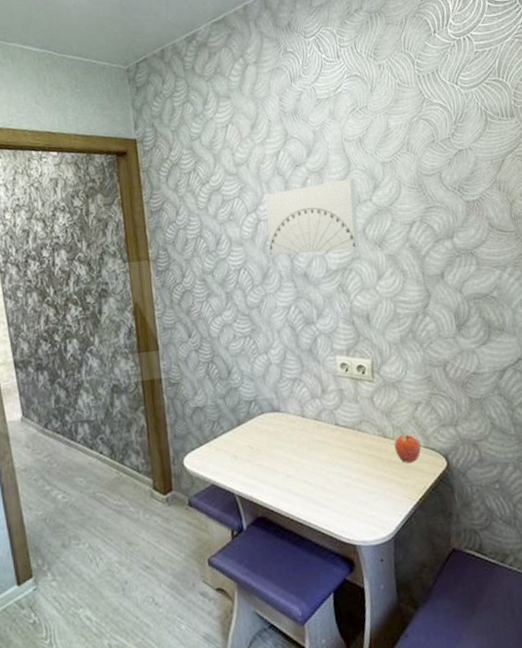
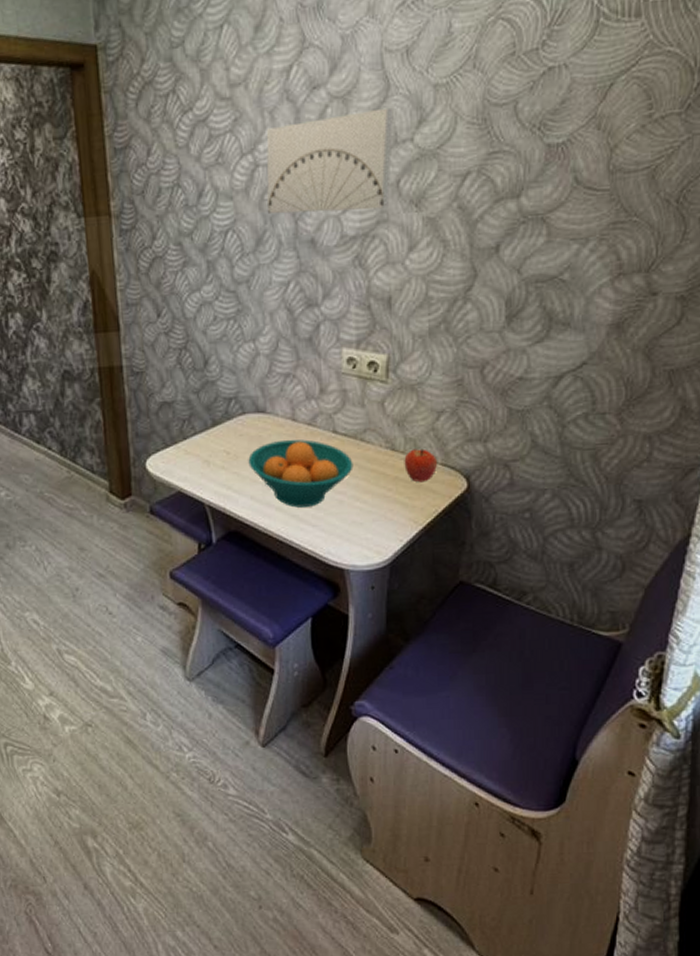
fruit bowl: none [268,432,355,492] -> present [248,439,354,508]

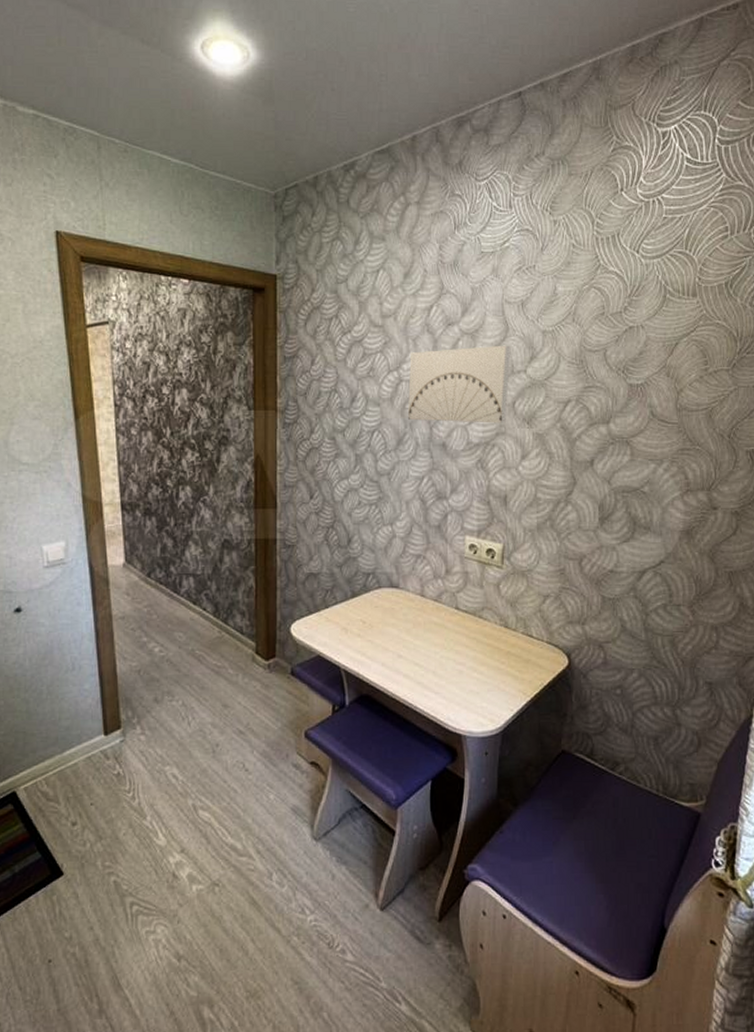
fruit bowl: present [248,439,354,508] -> none [381,613,472,675]
apple: present [404,448,438,483] -> none [515,627,544,658]

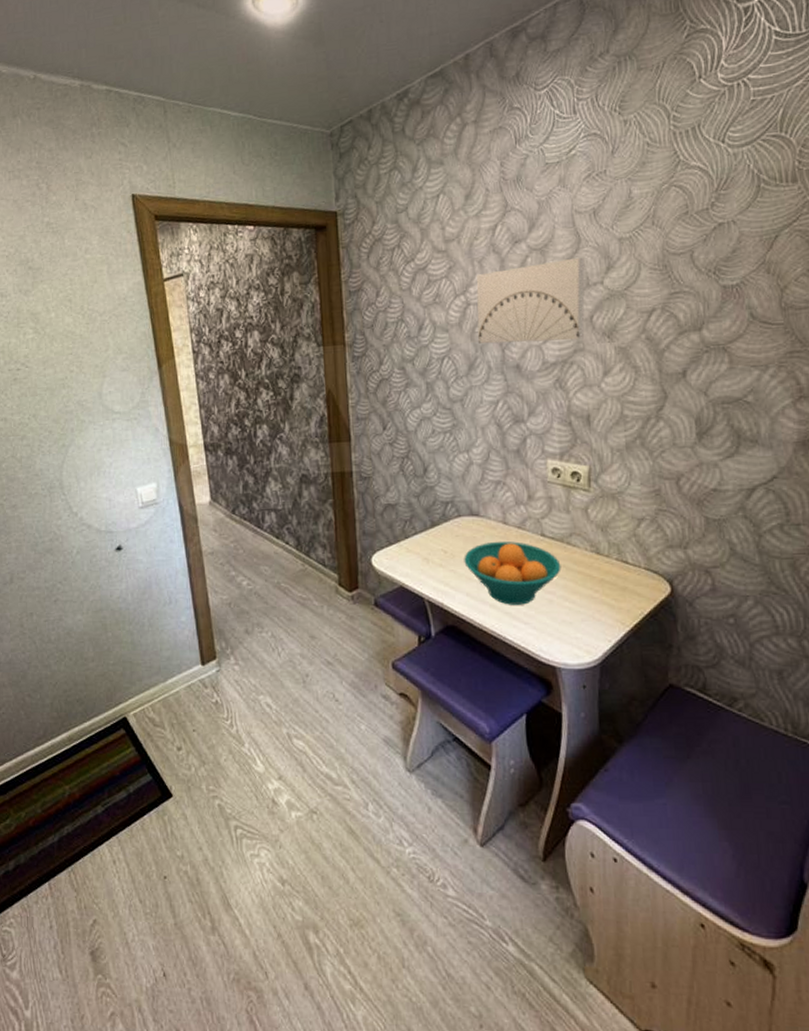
fruit bowl: none [381,613,472,675] -> present [464,541,561,605]

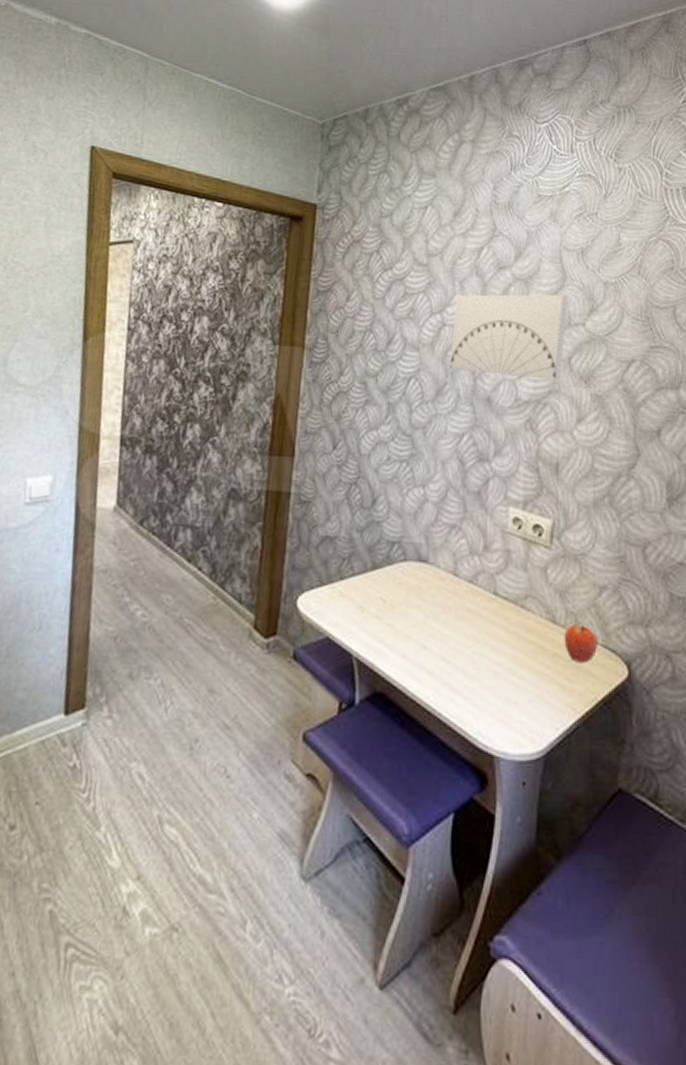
fruit bowl: present [464,541,561,605] -> none [404,595,512,675]
apple: none [608,553,641,586] -> present [564,624,599,664]

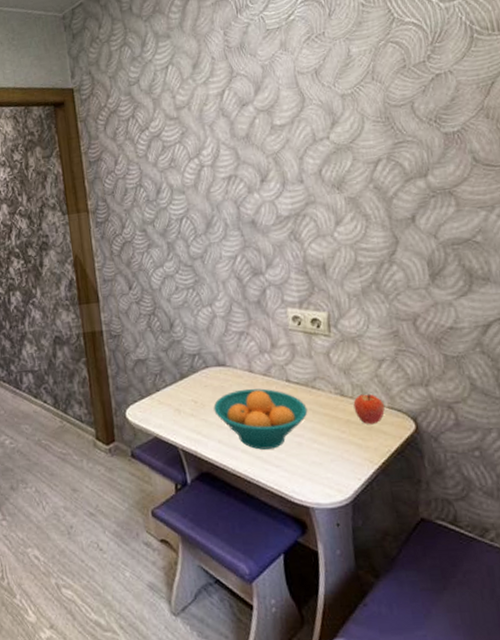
fruit bowl: none [404,595,512,675] -> present [213,388,308,450]
wall art: present [450,294,568,381] -> none [208,115,315,203]

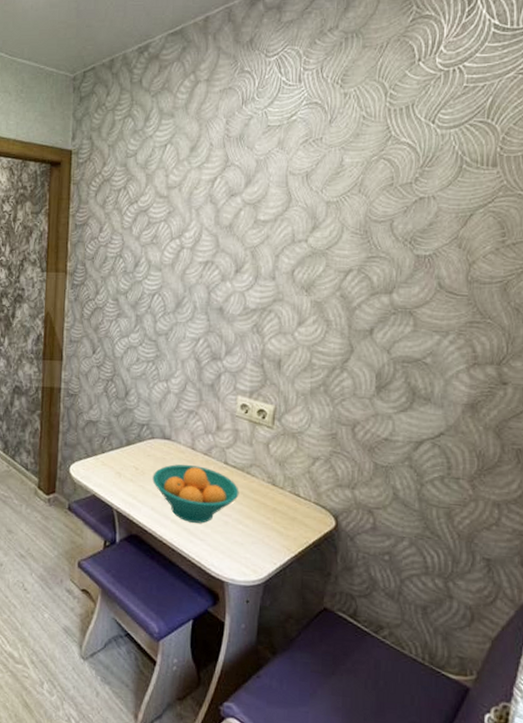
apple: present [353,393,385,425] -> none [282,486,311,516]

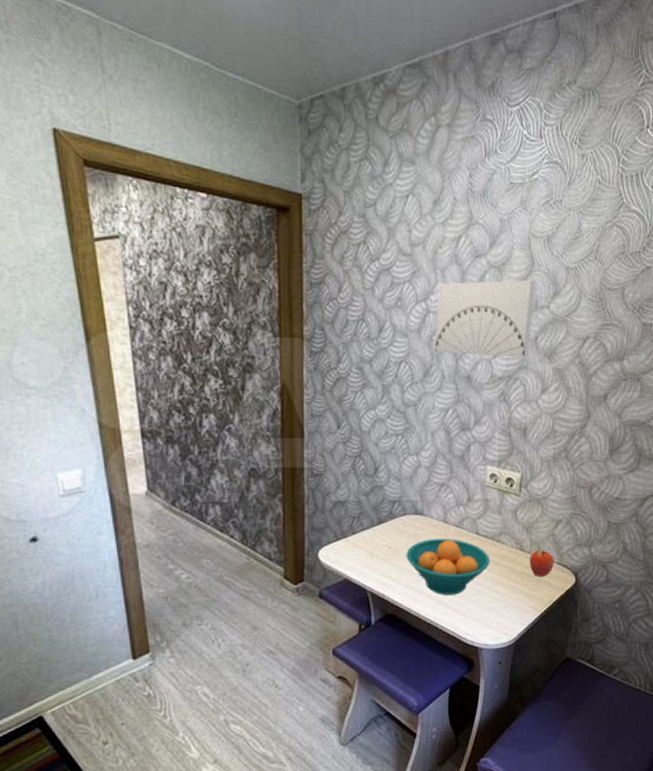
wall art: none [188,215,293,291] -> present [435,279,536,358]
apple: none [282,486,311,516] -> present [529,550,555,577]

